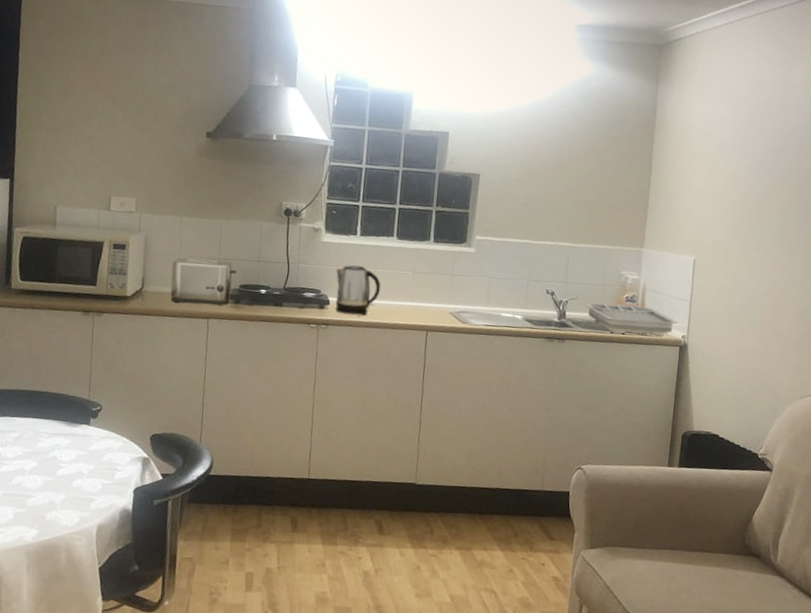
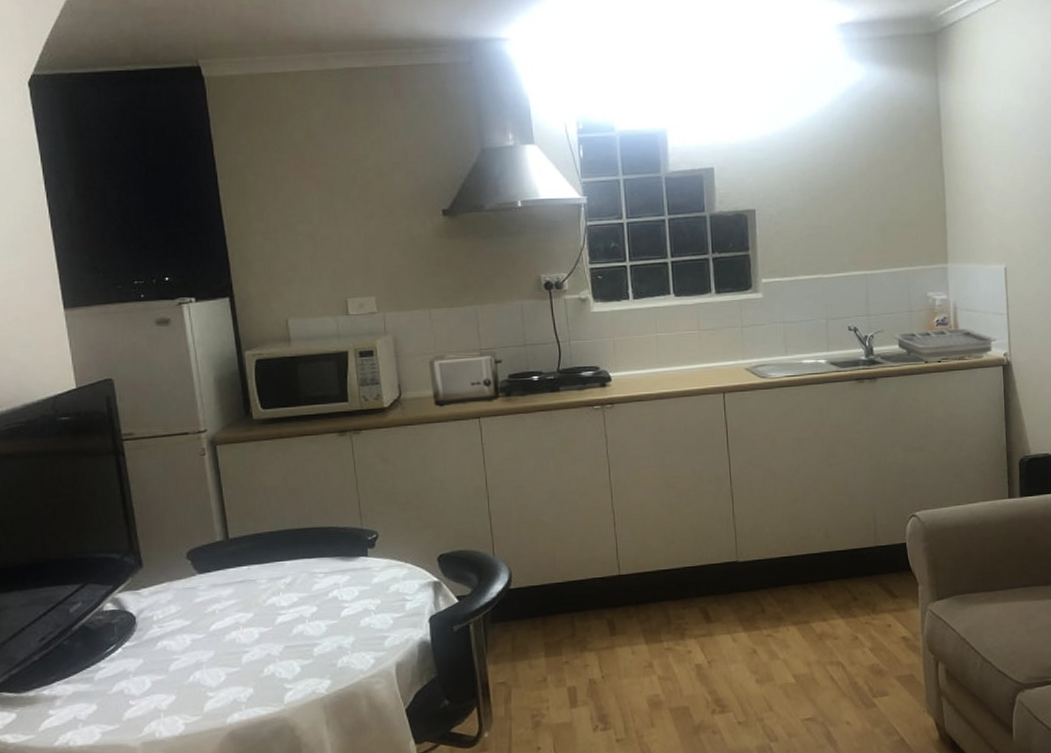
kettle: present [334,264,381,316] -> none [613,332,666,389]

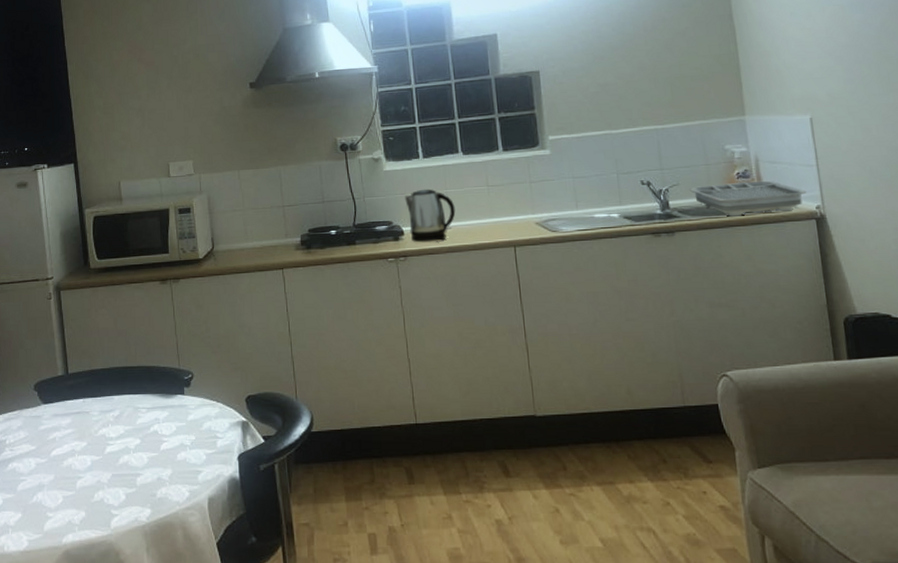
toaster: present [429,351,503,406] -> none [238,207,303,257]
kettle: none [613,332,666,389] -> present [405,189,456,243]

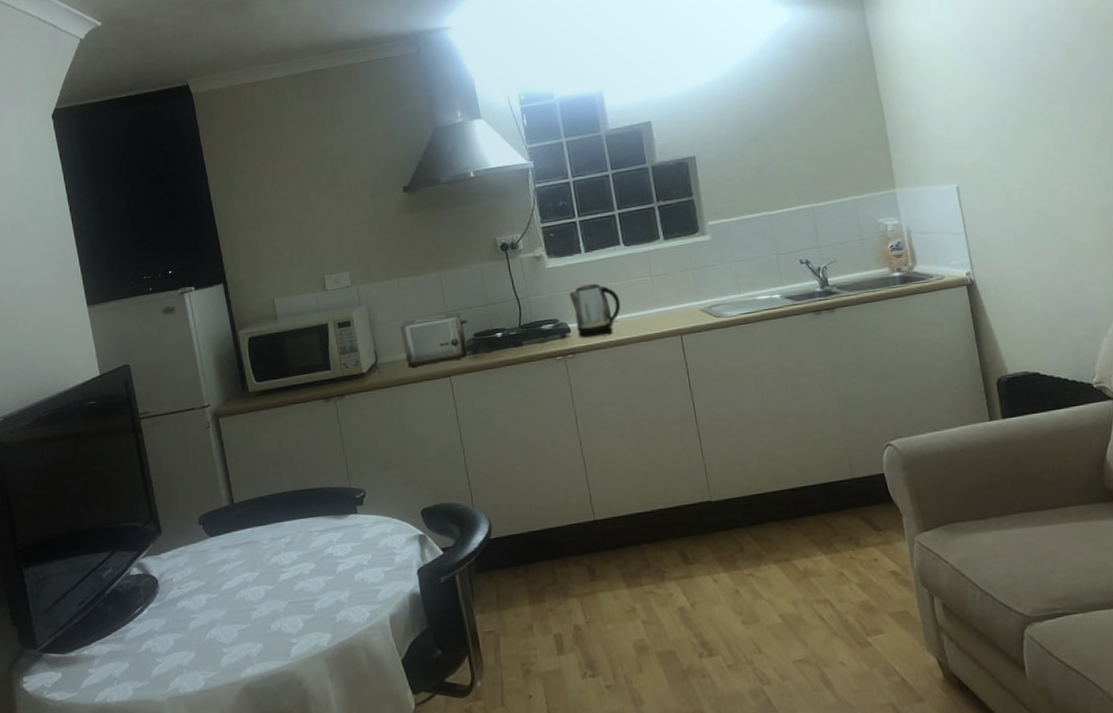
toaster: none [238,207,303,257] -> present [400,312,468,368]
dish rack: present [690,180,807,217] -> none [847,251,957,289]

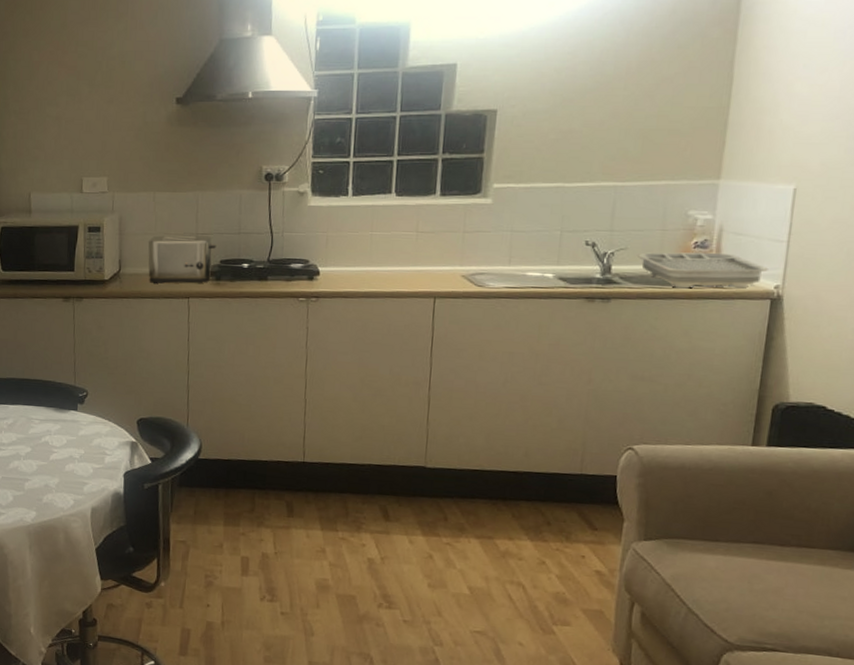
kettle: present [569,283,621,339] -> none [325,229,379,285]
dish rack: none [847,251,957,289] -> present [638,252,768,290]

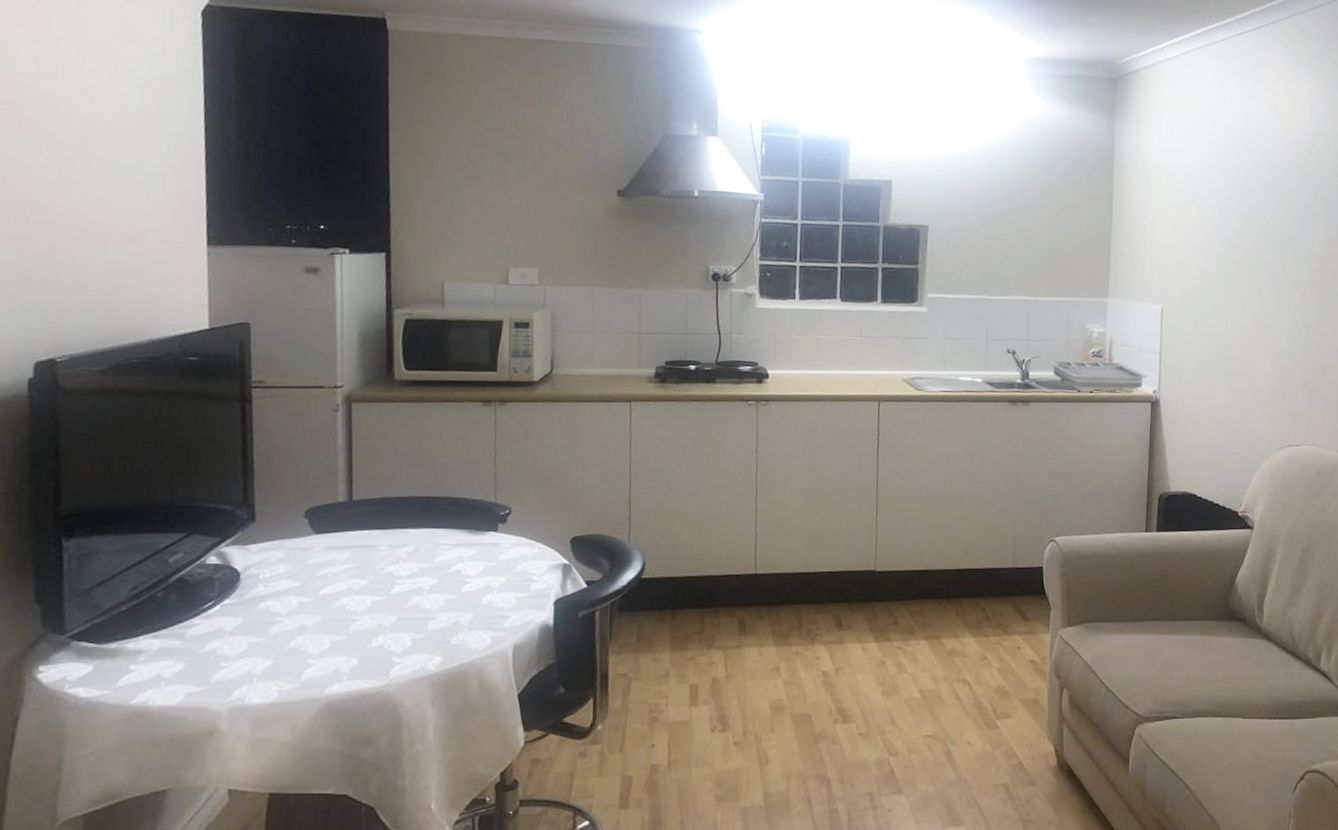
toaster: present [148,235,216,284] -> none [584,333,661,387]

